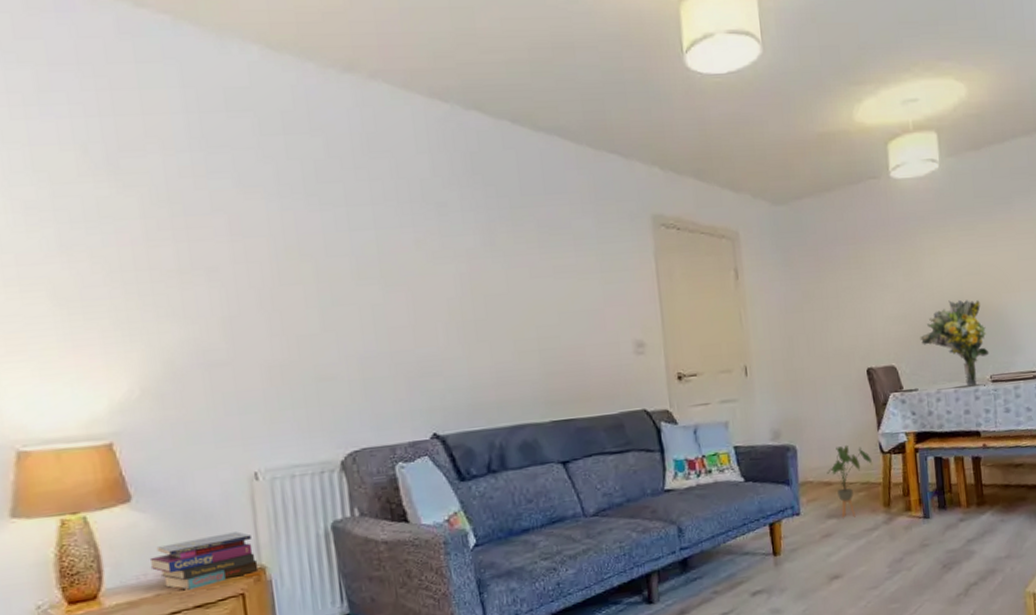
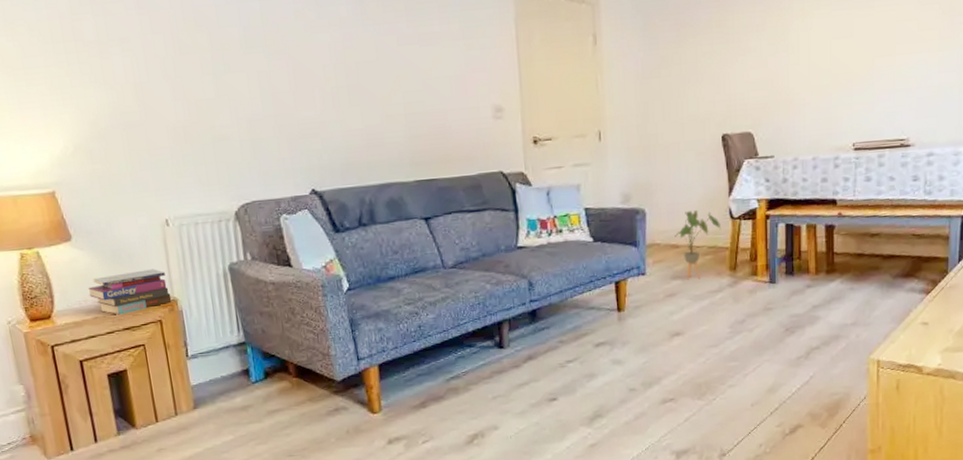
bouquet: present [920,299,990,389] -> none [780,64,854,157]

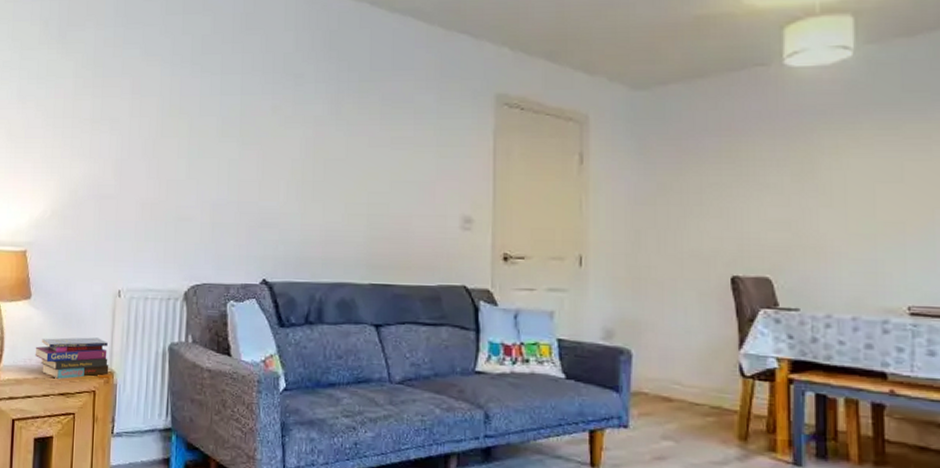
house plant: present [674,209,721,281] -> none [667,359,727,445]

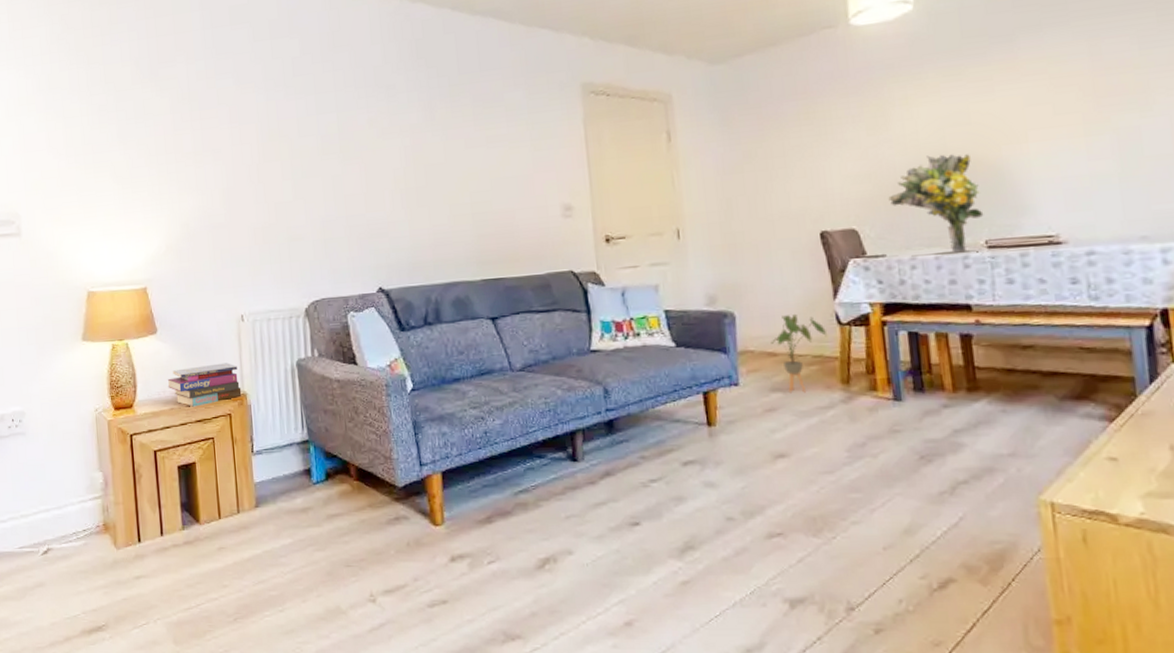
house plant: none [667,359,727,445] -> present [770,313,827,394]
bouquet: none [808,210,909,319] -> present [888,154,984,256]

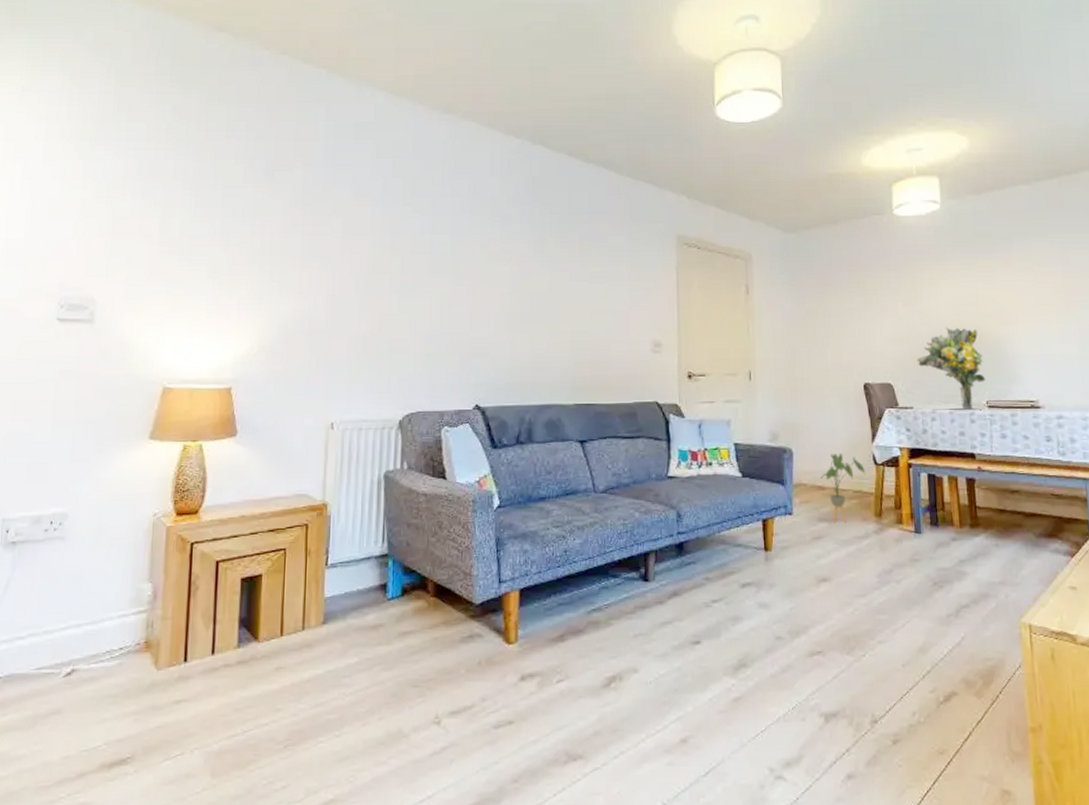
books: present [167,363,242,407] -> none [241,471,322,515]

